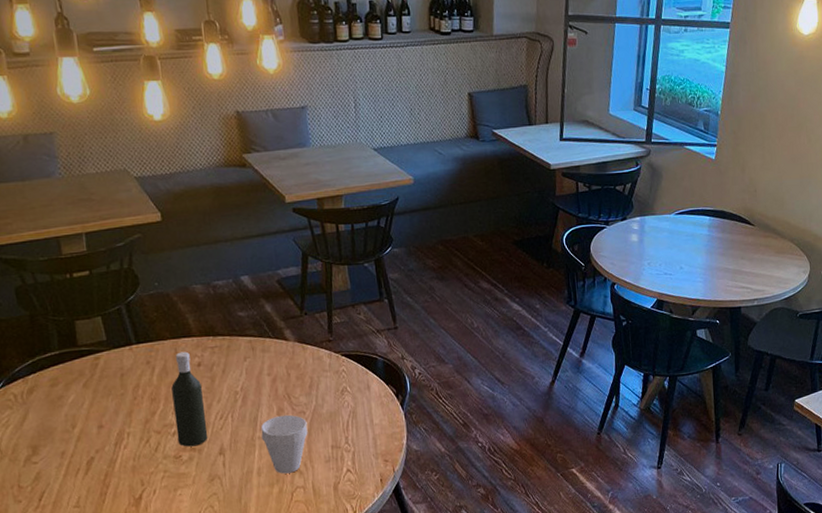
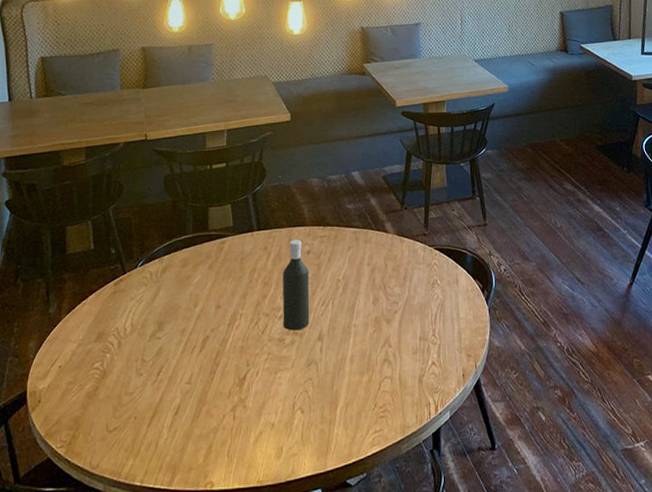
cup: present [260,414,308,474] -> none [357,304,399,363]

